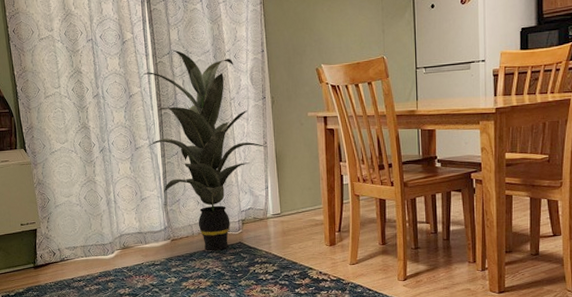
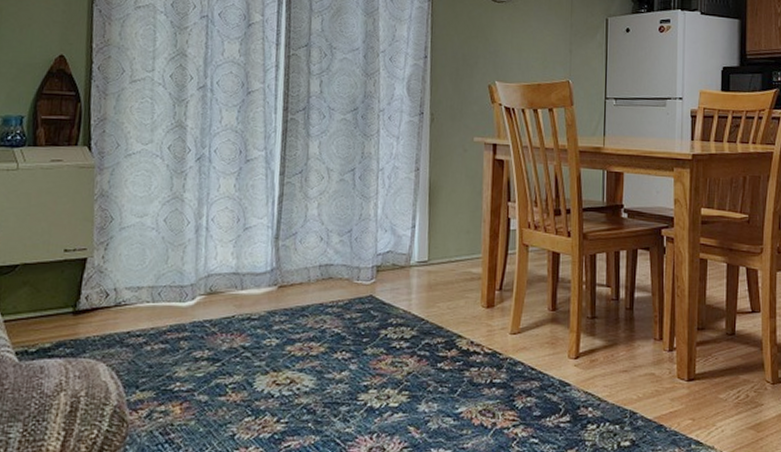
indoor plant: present [143,50,268,250] -> none [261,41,420,304]

